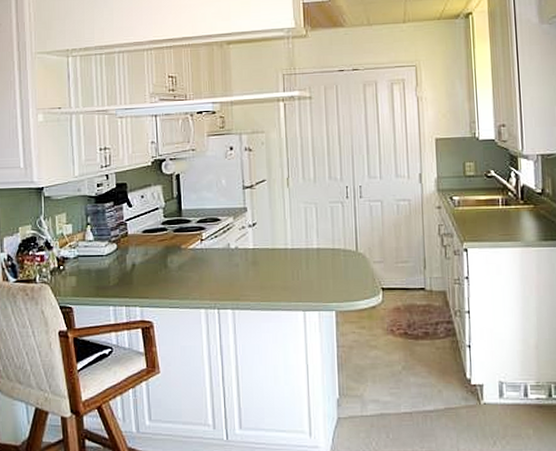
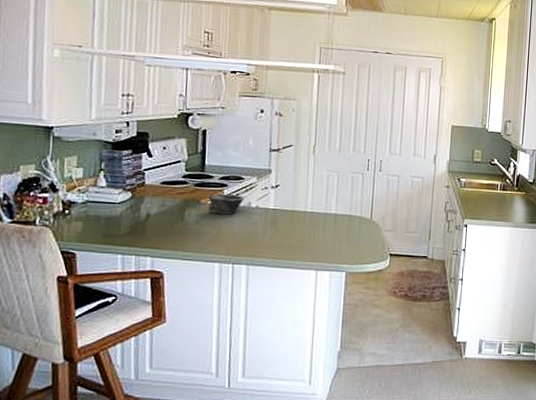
bowl: none [188,236,223,259] -> present [207,193,244,215]

